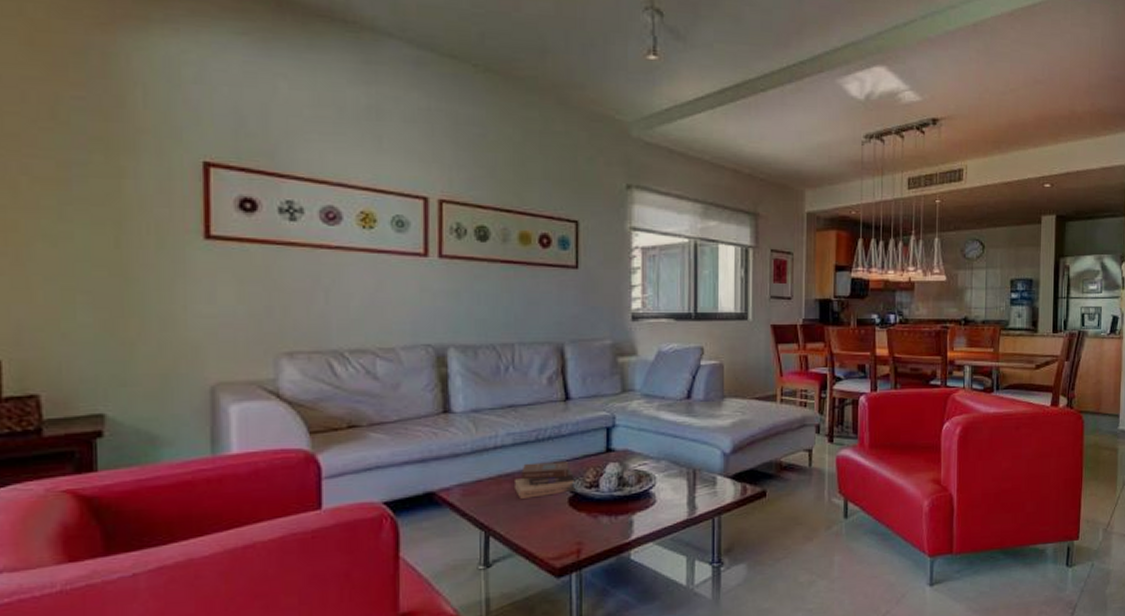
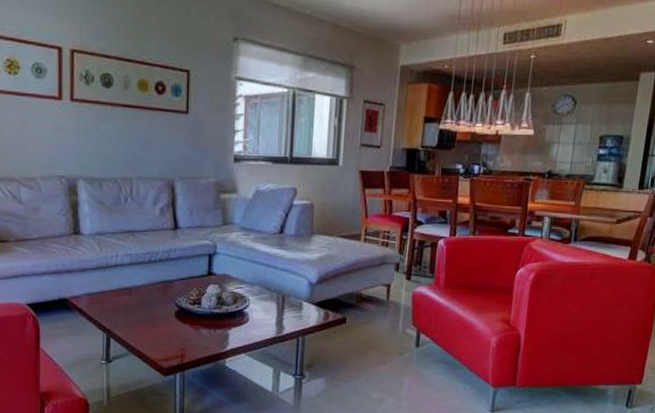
books: present [513,461,577,500] -> none [130,280,183,310]

